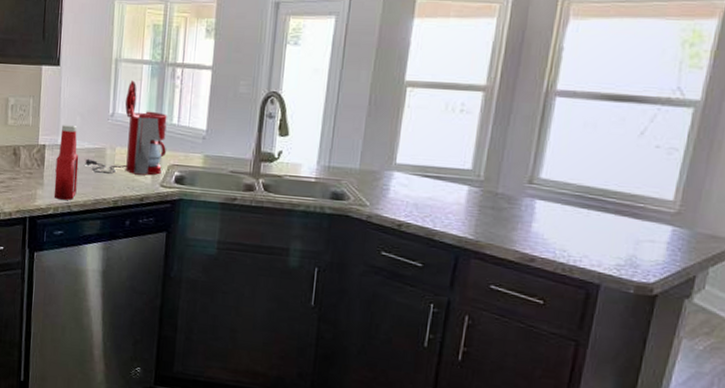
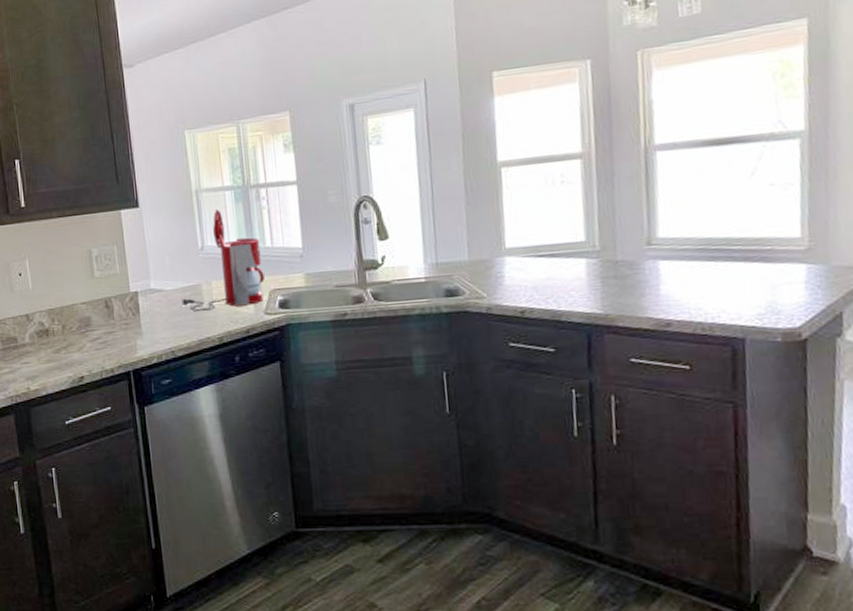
ketchup bottle: present [54,124,79,200] -> none [151,265,178,346]

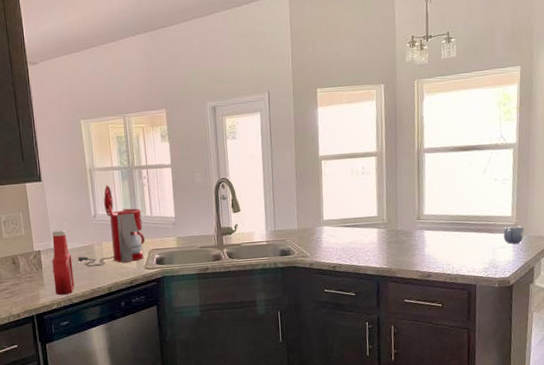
ketchup bottle: none [151,265,178,346] -> present [51,229,75,295]
mug: none [787,250,824,279] -> present [503,225,524,244]

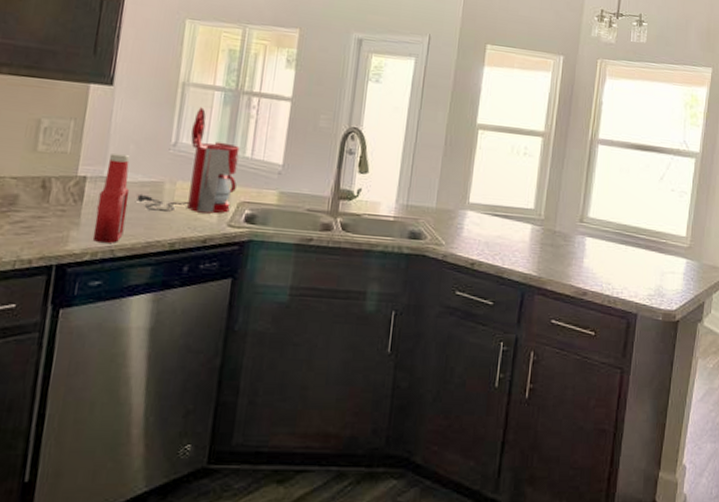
mug: present [503,225,524,244] -> none [674,247,698,271]

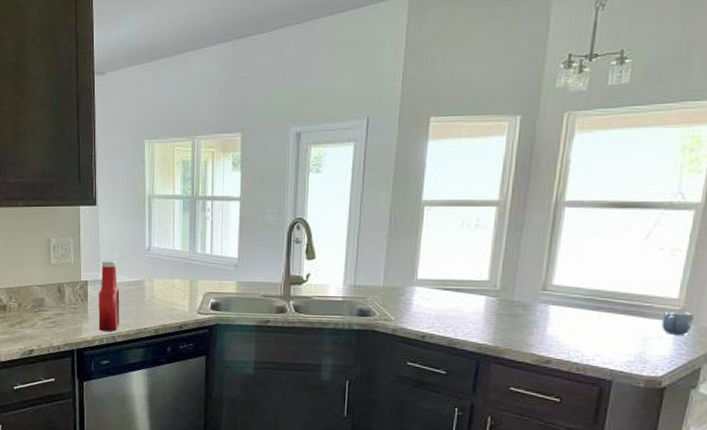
coffee maker: present [136,107,240,214] -> none [126,215,201,305]
mug: none [674,247,698,271] -> present [661,310,694,335]

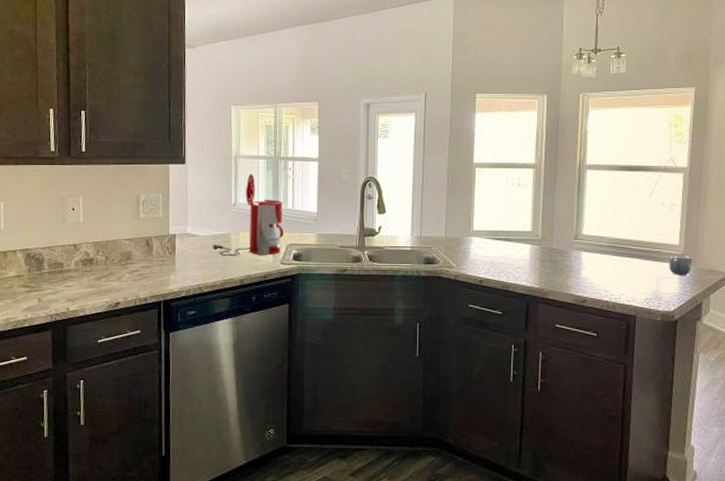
ketchup bottle: present [98,260,120,331] -> none [185,215,207,282]
coffee maker: none [126,215,201,305] -> present [213,173,284,257]

